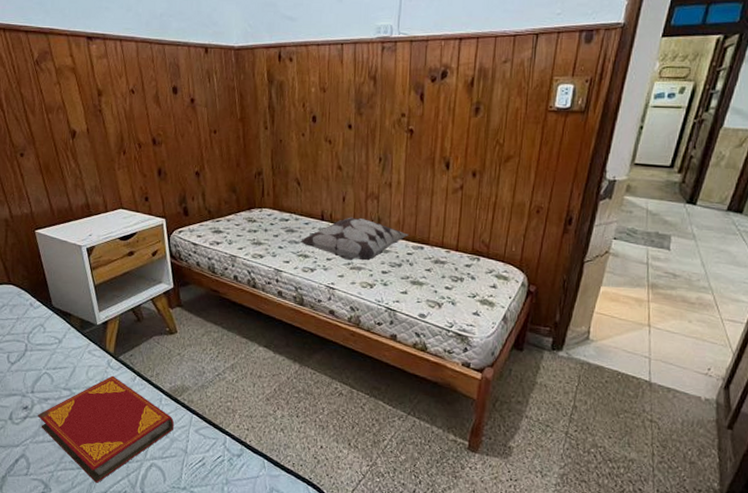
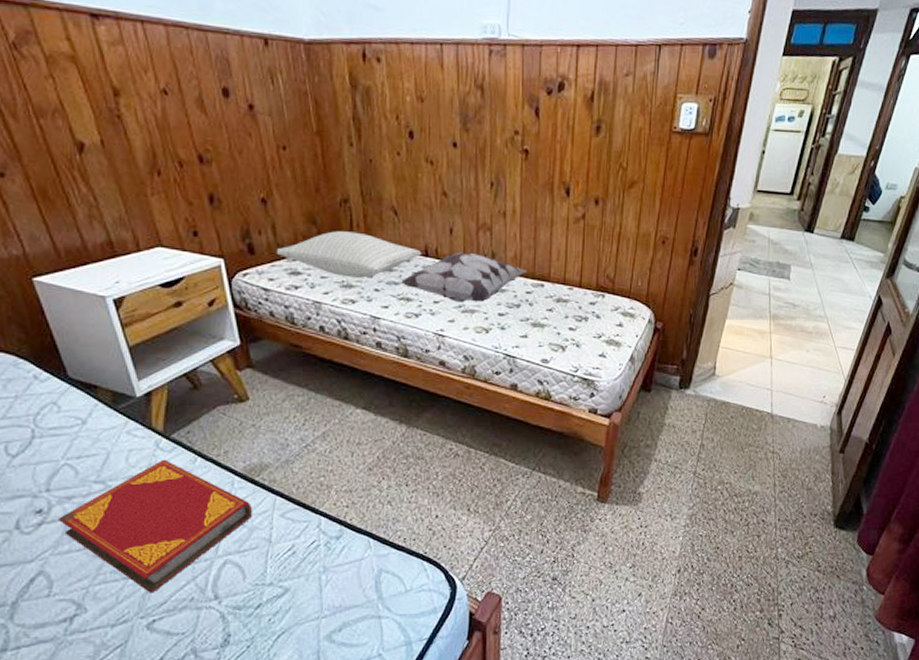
pillow: none [204,198,319,237] -> present [276,231,422,278]

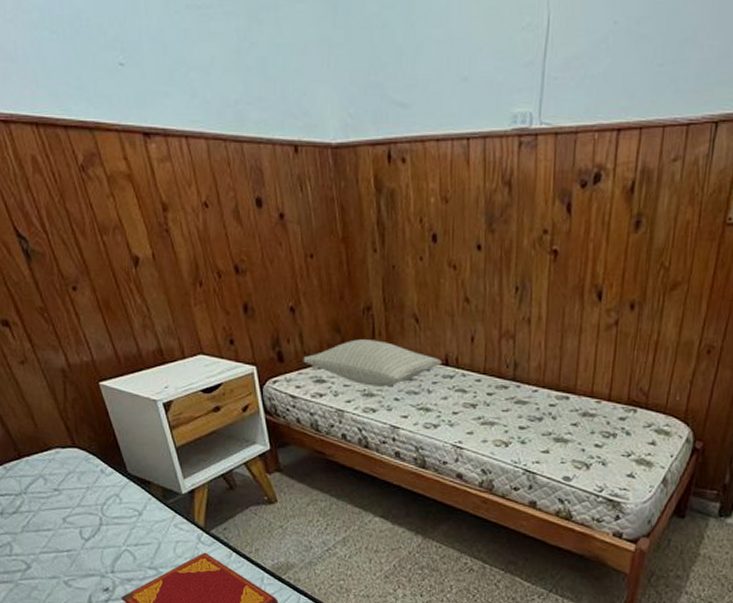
decorative pillow: present [400,252,527,302] -> none [419,361,551,415]

